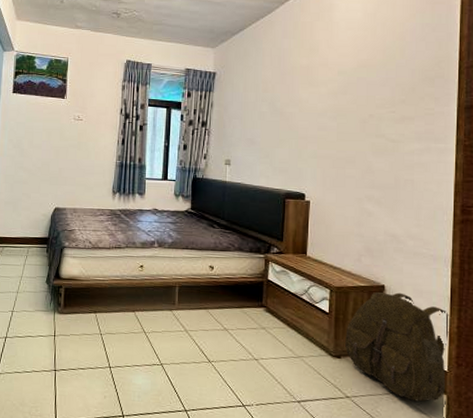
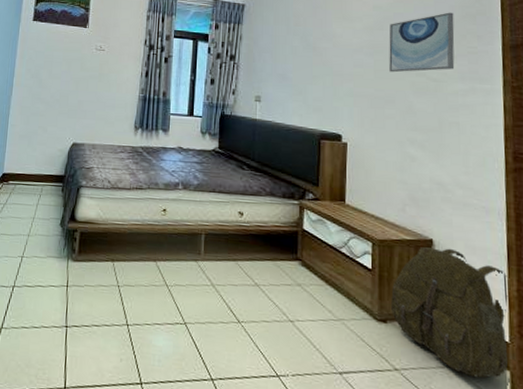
wall art: none [351,76,414,135] -> present [389,12,455,73]

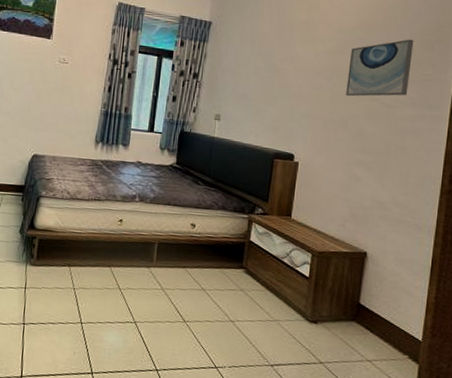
backpack: present [391,246,509,379] -> none [322,258,429,371]

